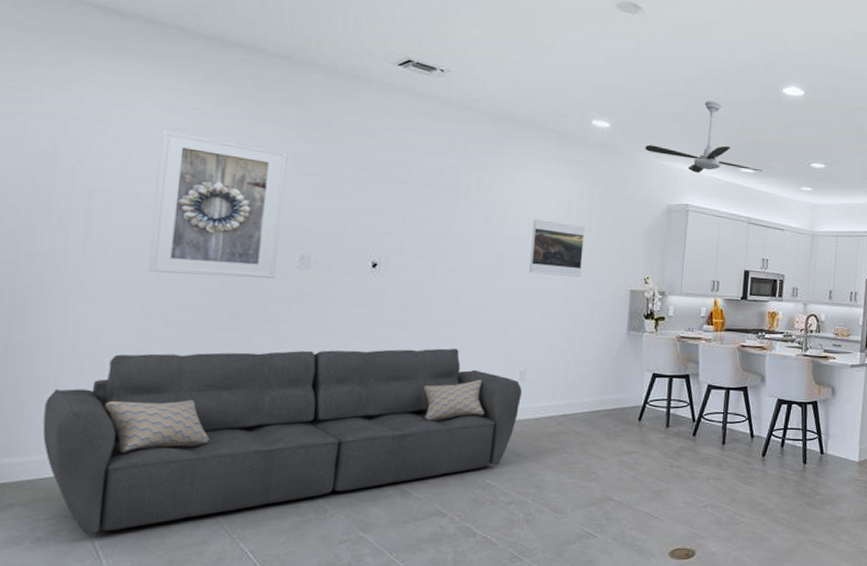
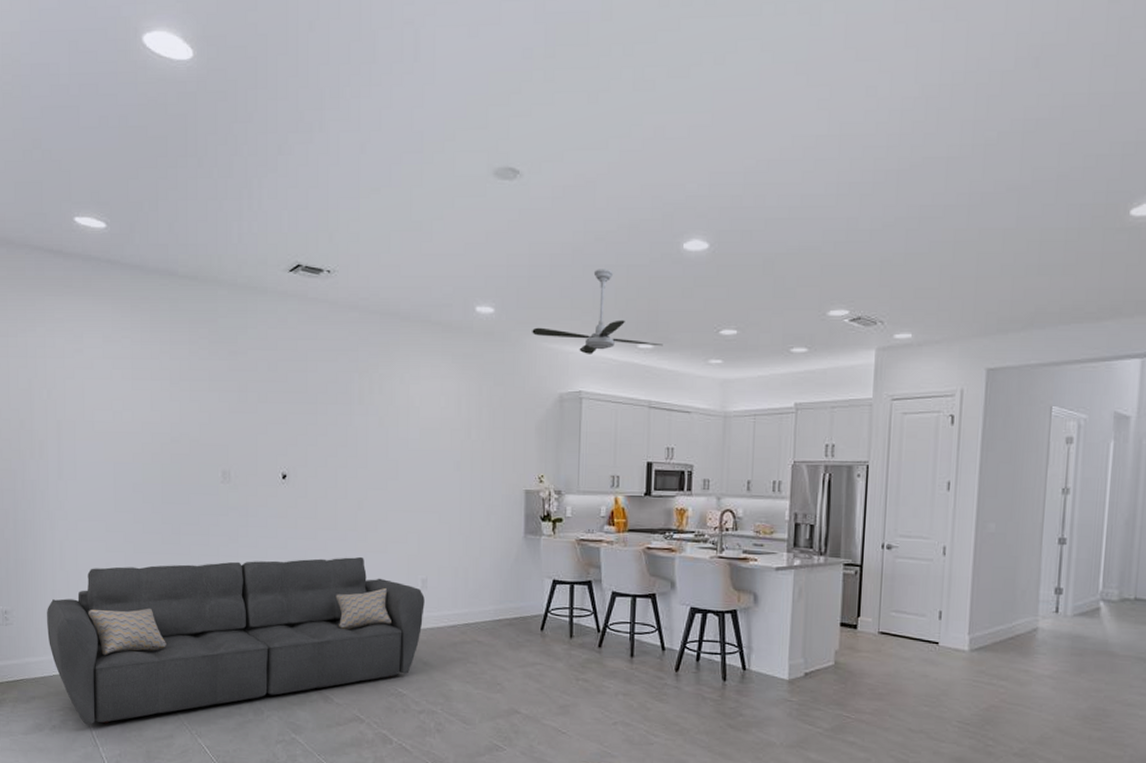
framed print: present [148,129,288,278] -> none [105,359,204,495]
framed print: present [529,219,585,277] -> none [424,420,475,479]

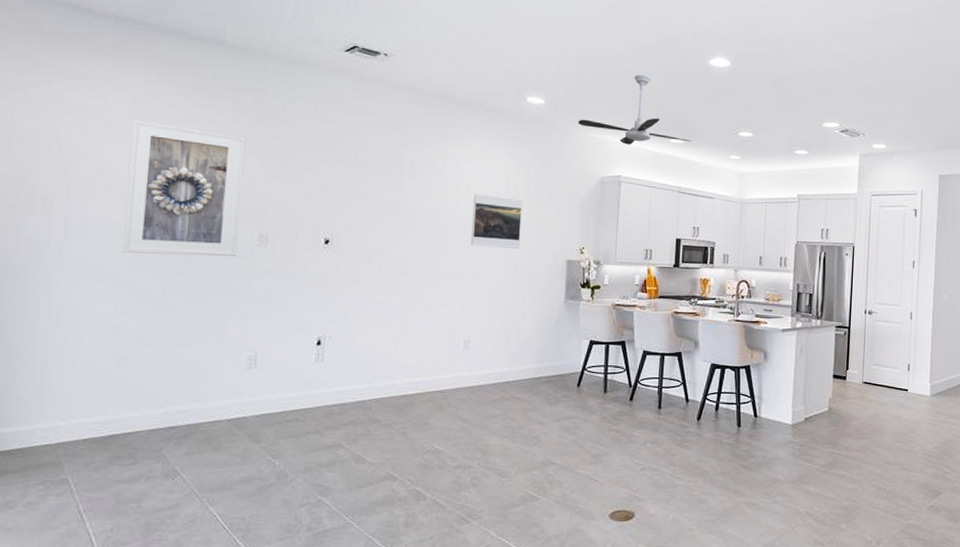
sofa: present [47,557,425,725] -> none [31,319,466,499]
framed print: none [105,359,204,495] -> present [122,119,246,257]
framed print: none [424,420,475,479] -> present [471,194,523,249]

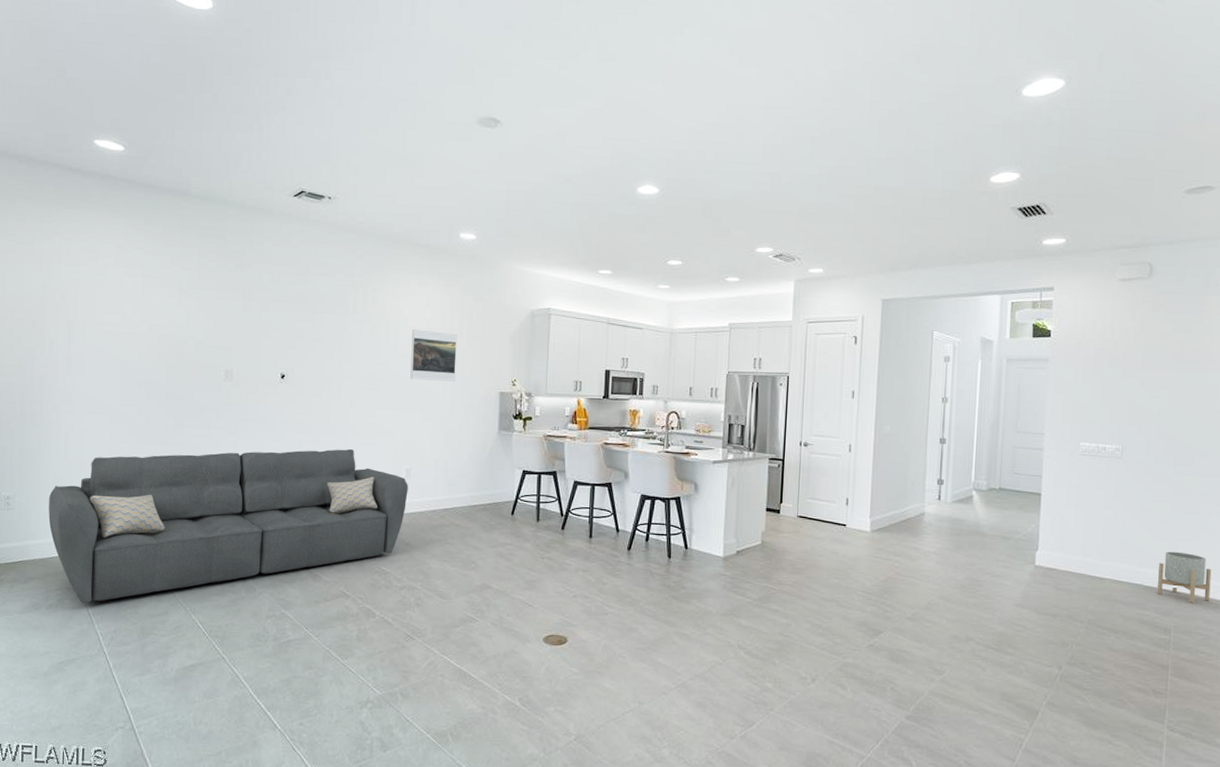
sofa: none [31,319,466,499] -> present [48,449,408,604]
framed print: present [122,119,246,257] -> none [114,267,211,391]
ceiling fan: present [578,74,692,145] -> none [508,206,620,277]

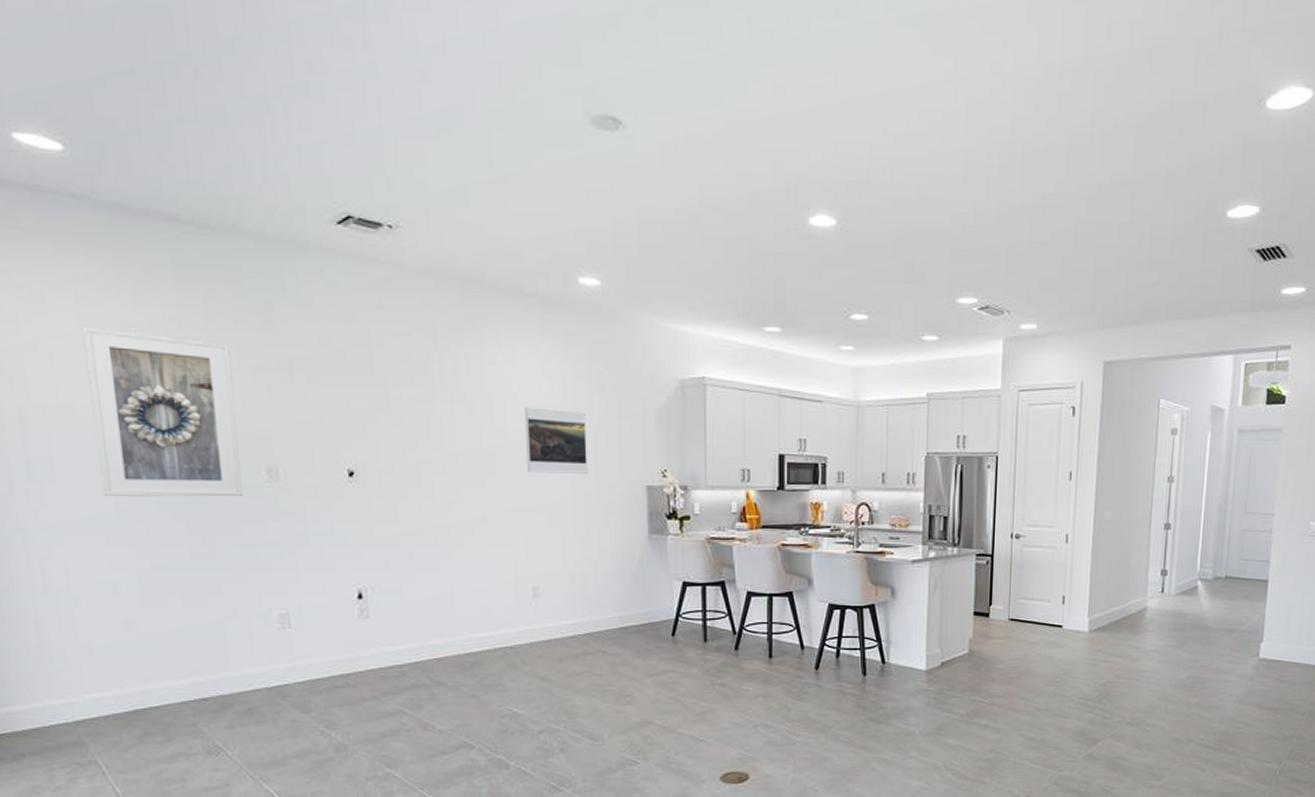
sofa: present [48,449,408,604] -> none [30,566,538,782]
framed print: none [114,267,211,391] -> present [82,325,243,497]

